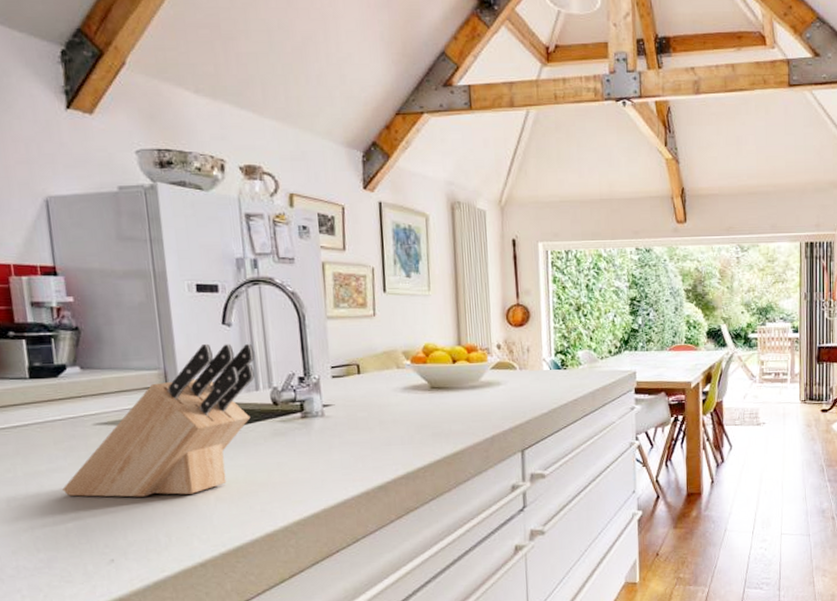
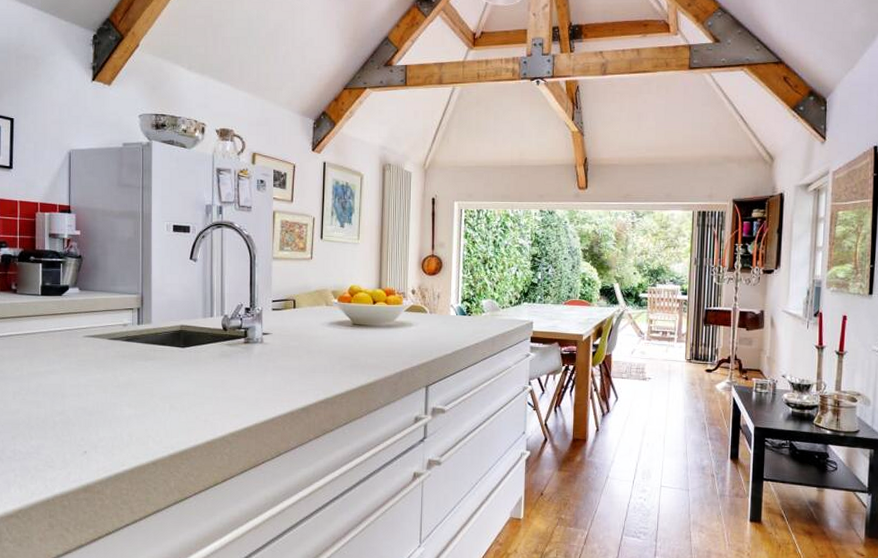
knife block: present [62,343,255,498] -> none [55,275,213,401]

